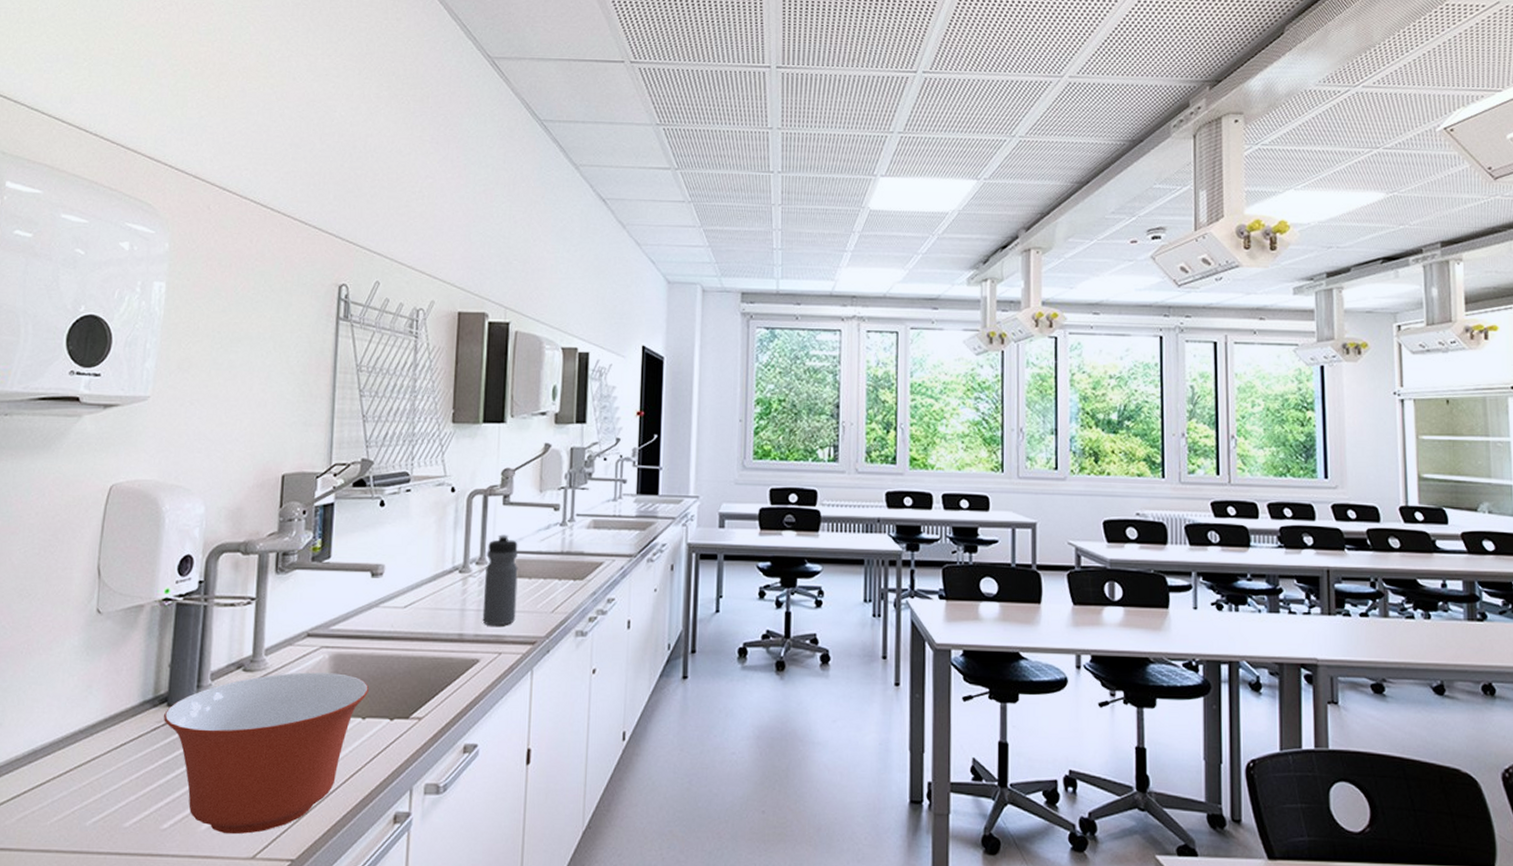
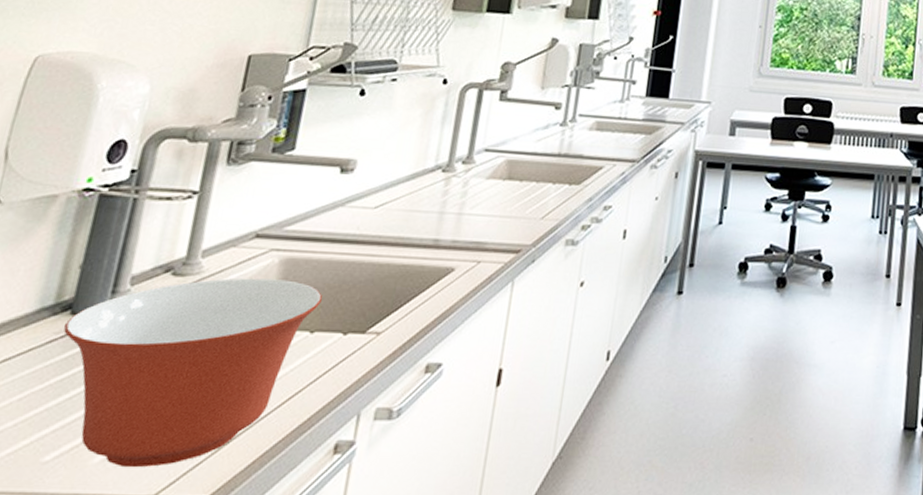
water bottle: present [482,534,518,626] -> none [462,132,512,232]

